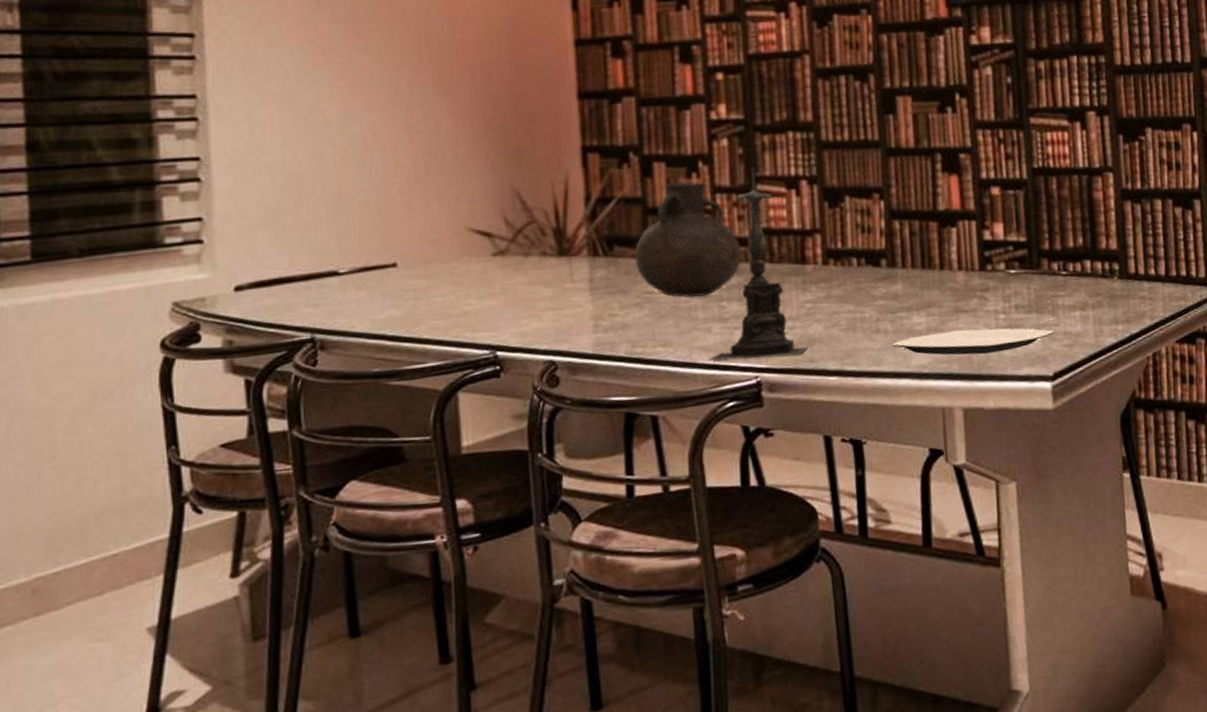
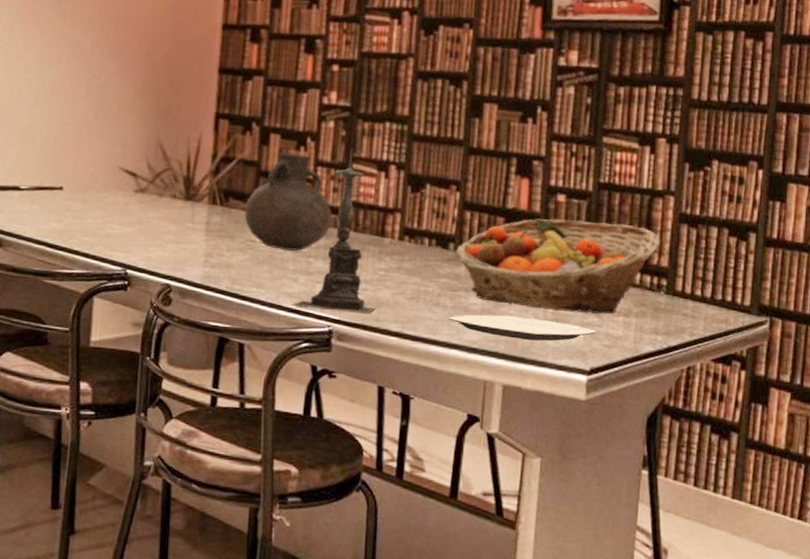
fruit basket: none [888,209,1106,318] -> present [454,219,660,315]

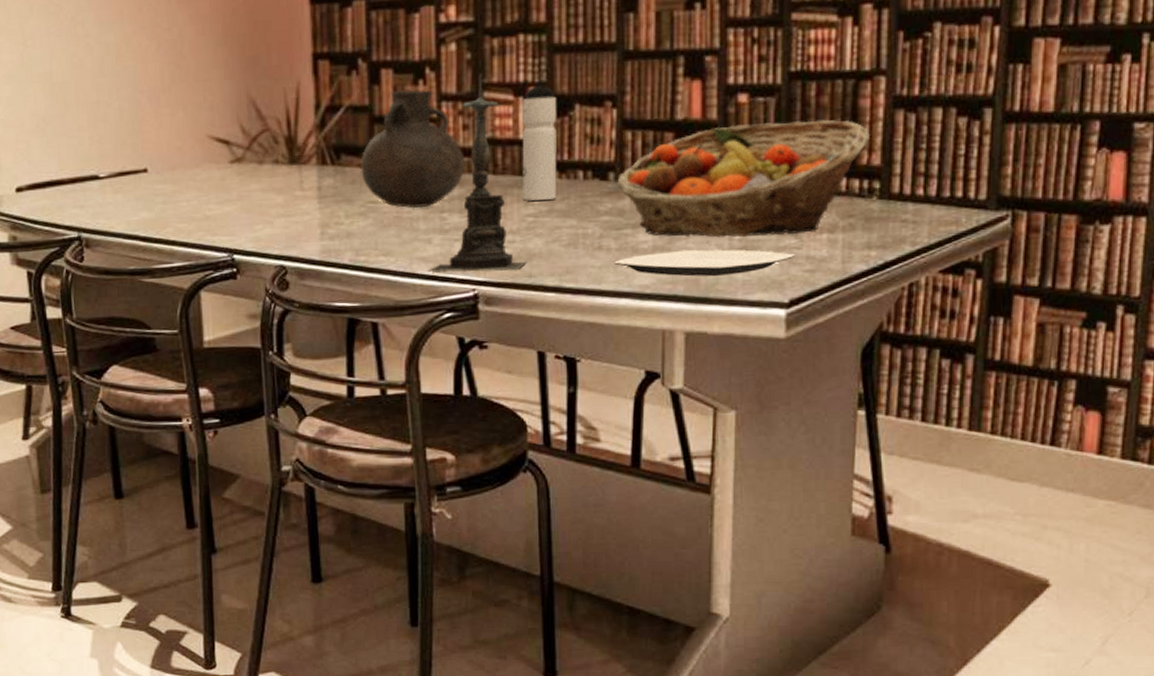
water bottle: none [377,161,412,259] -> present [522,81,557,201]

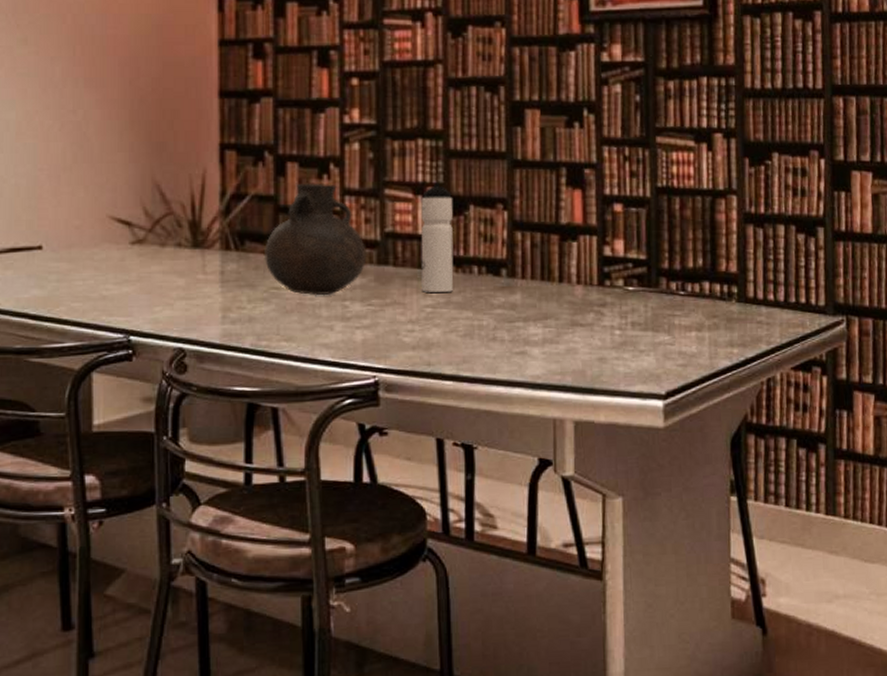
candle holder: present [428,74,527,273] -> none [330,172,426,359]
plate: present [614,250,796,277] -> none [507,344,669,368]
fruit basket: present [616,119,870,238] -> none [508,230,727,333]

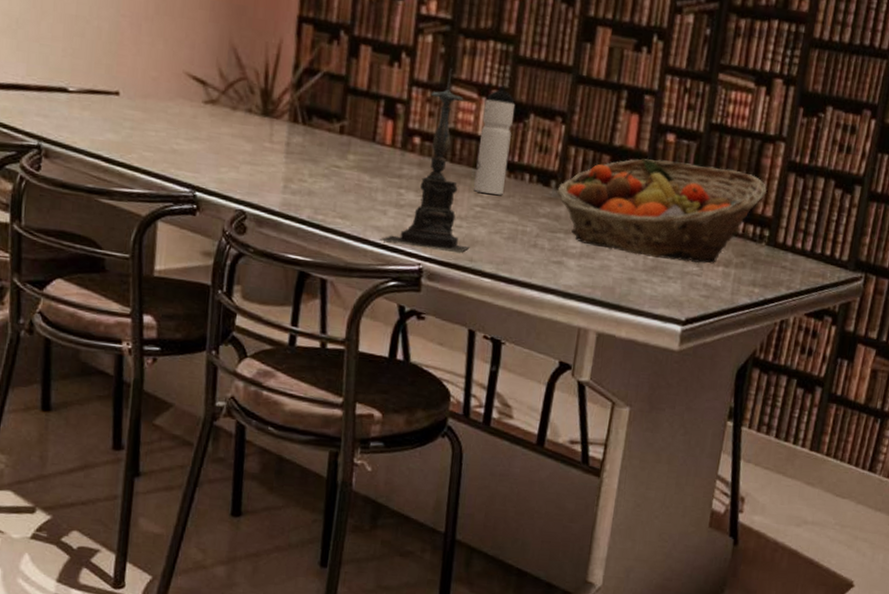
vase: present [265,183,367,296] -> none [329,67,427,181]
candle holder: none [330,172,426,359] -> present [380,69,470,254]
fruit basket: none [508,230,727,333] -> present [556,158,767,264]

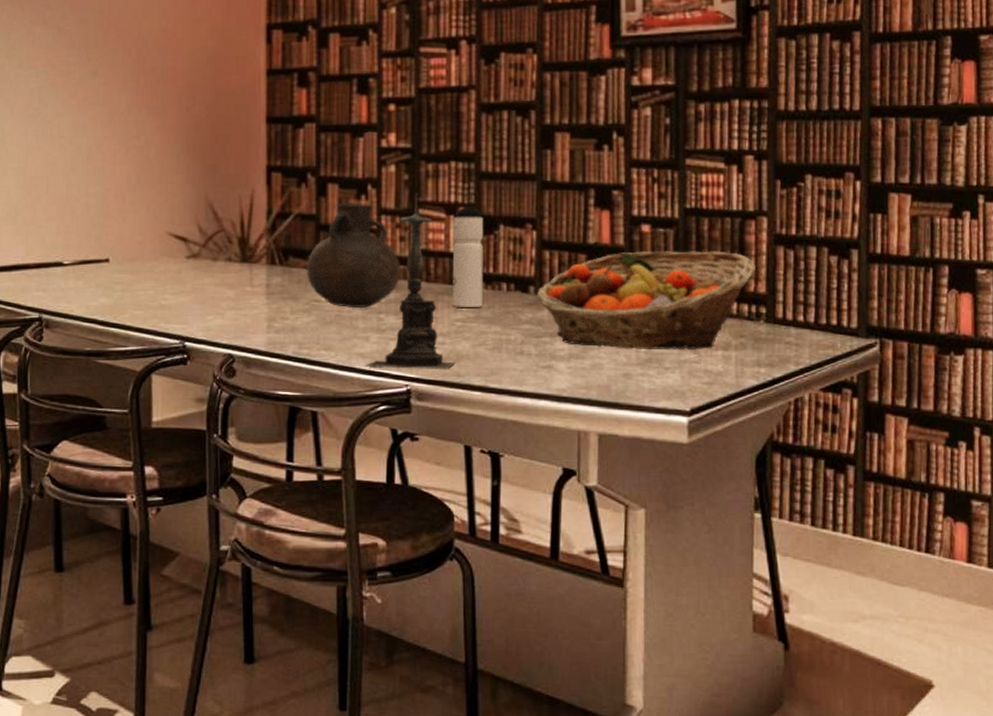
vase: none [329,67,427,181] -> present [307,203,401,309]

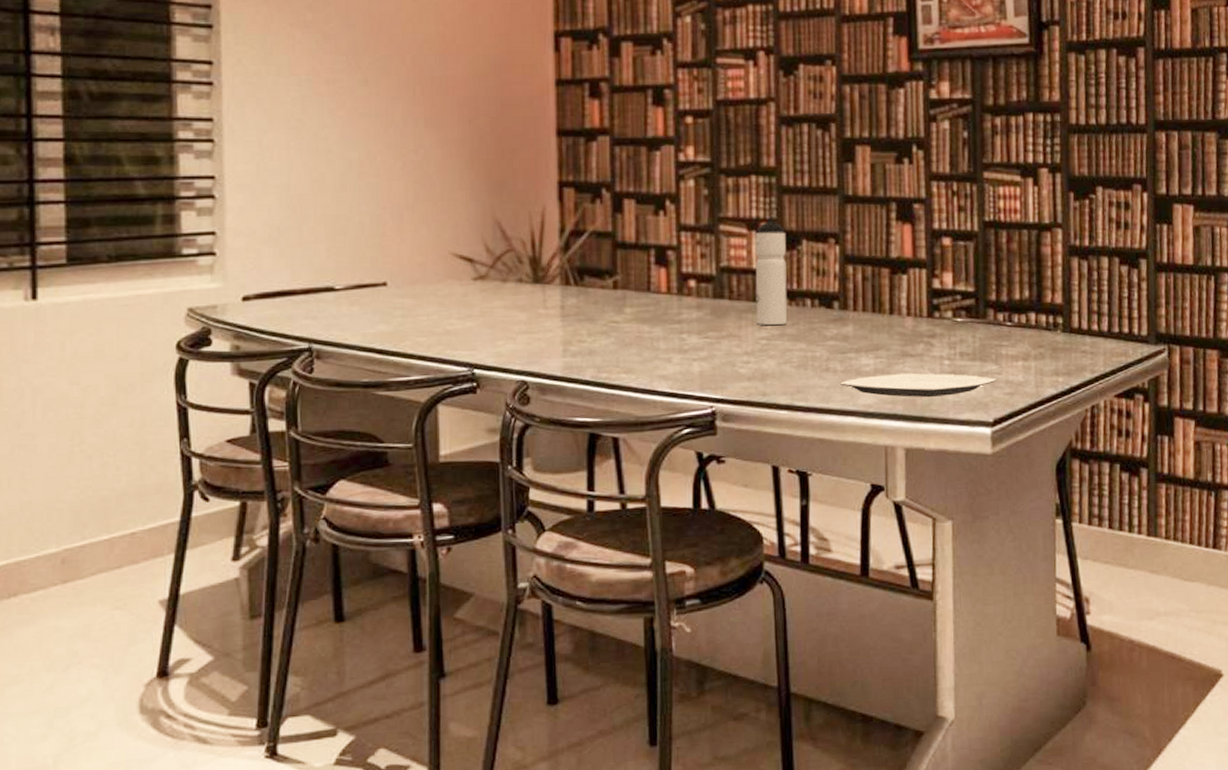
vase: present [307,203,401,309] -> none [603,219,703,329]
candle holder: present [365,193,456,370] -> none [668,209,761,390]
plate: none [534,360,695,383] -> present [840,373,997,397]
fruit basket: present [535,251,756,351] -> none [840,263,1052,363]

